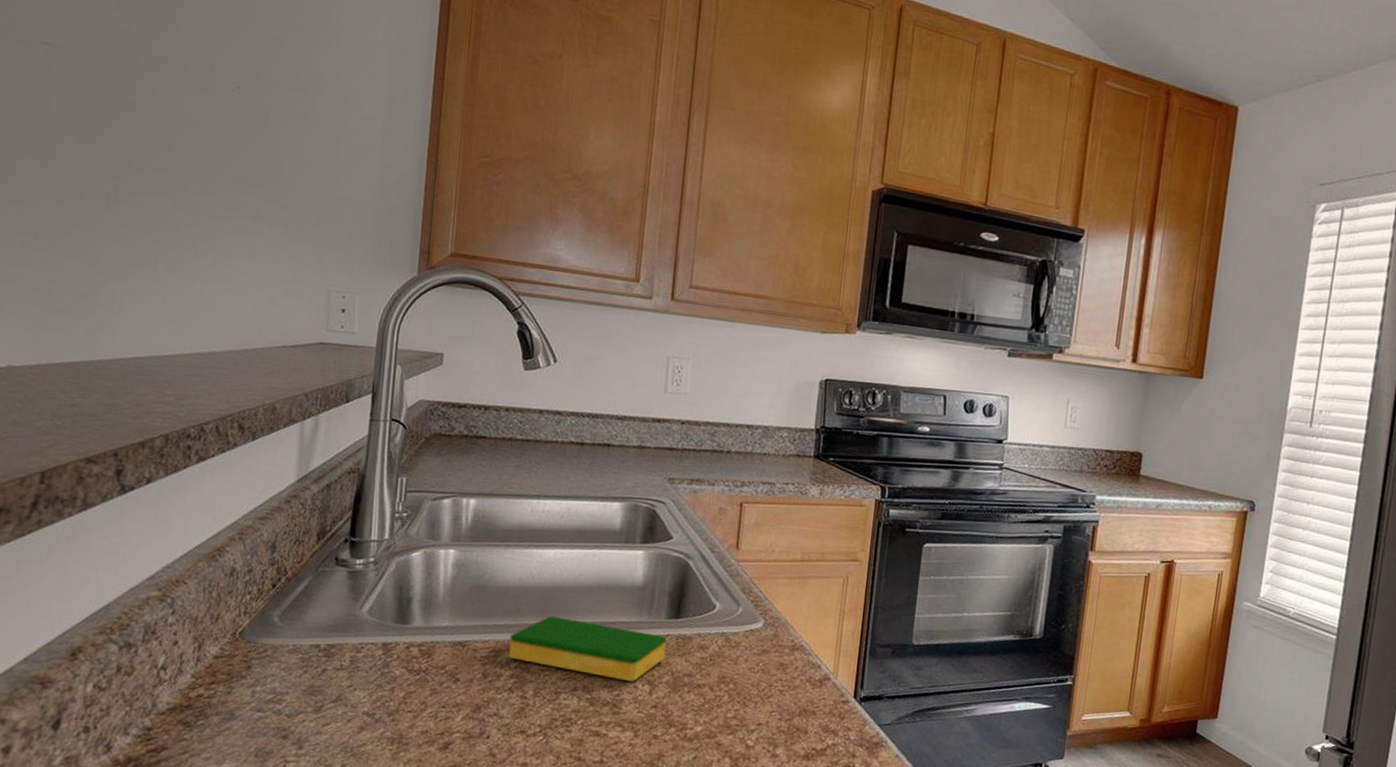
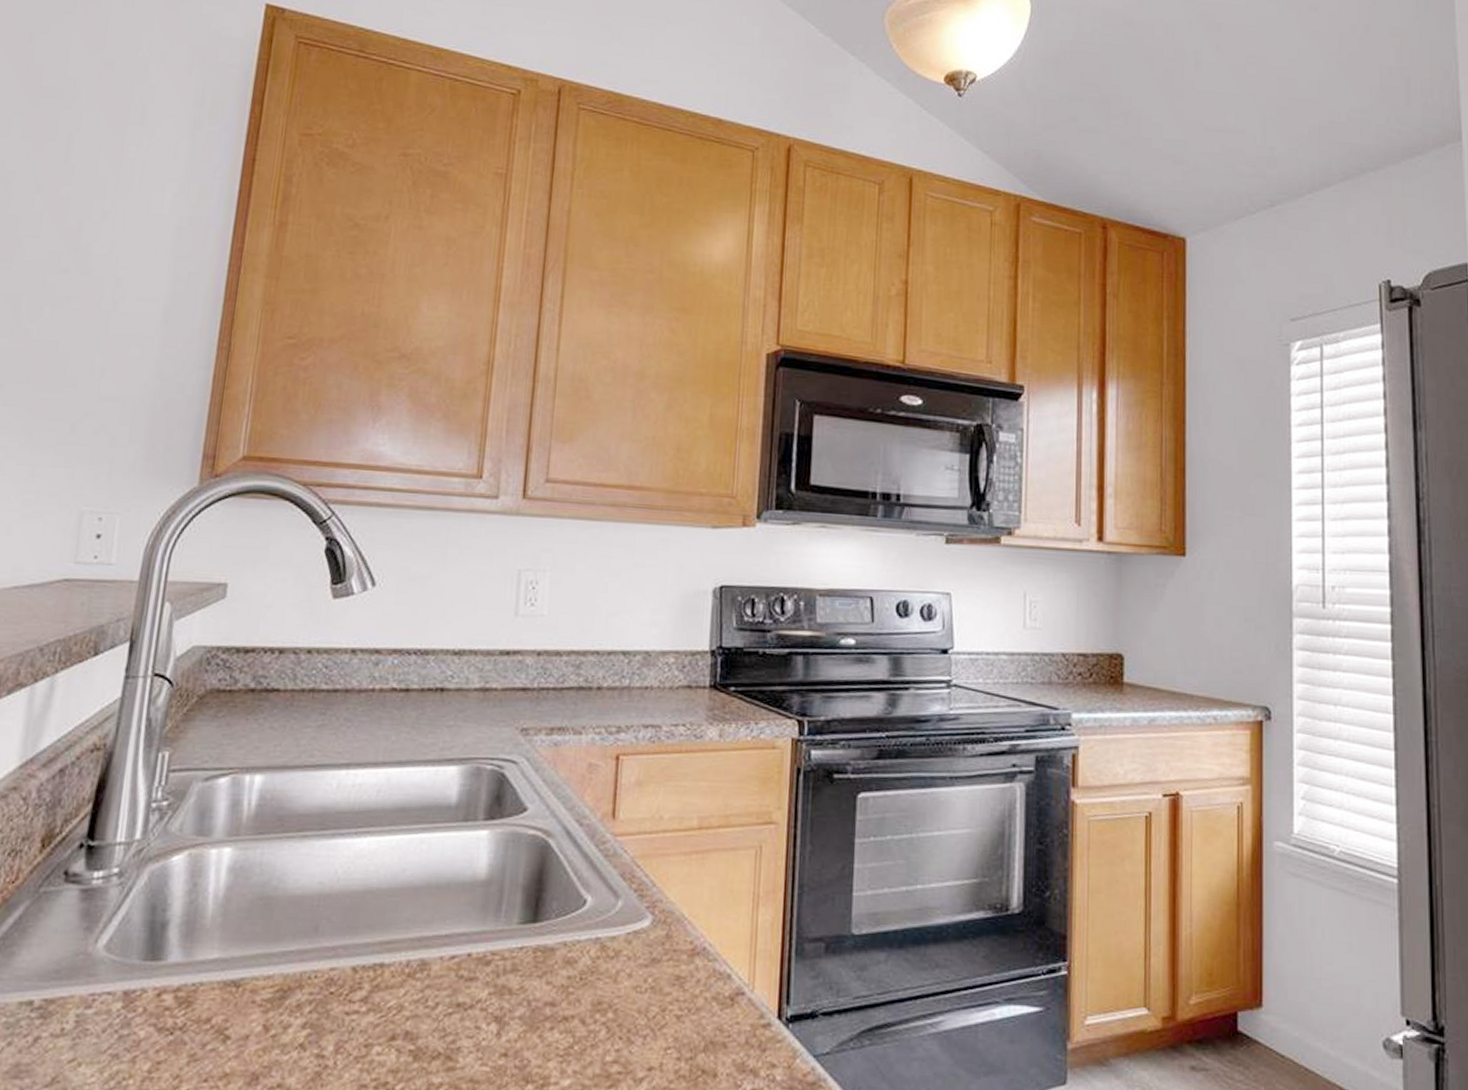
dish sponge: present [508,616,666,682] -> none [300,932,520,1021]

